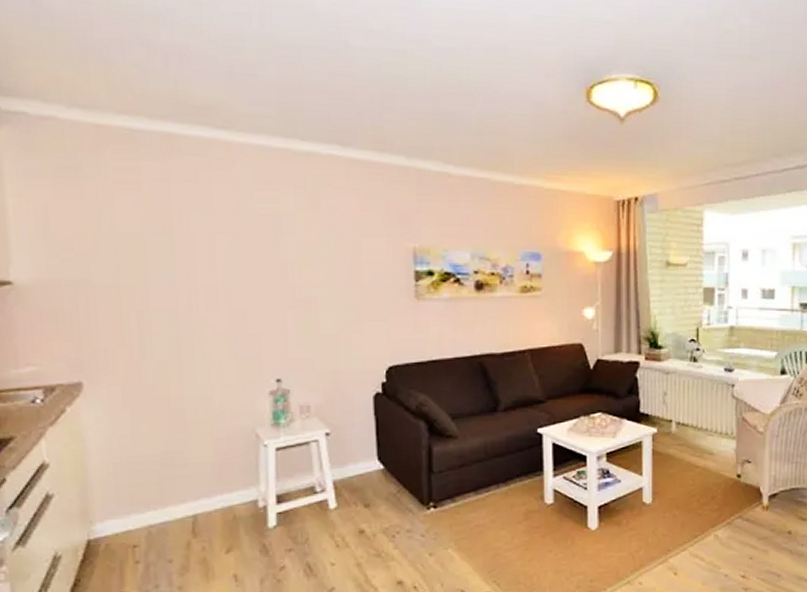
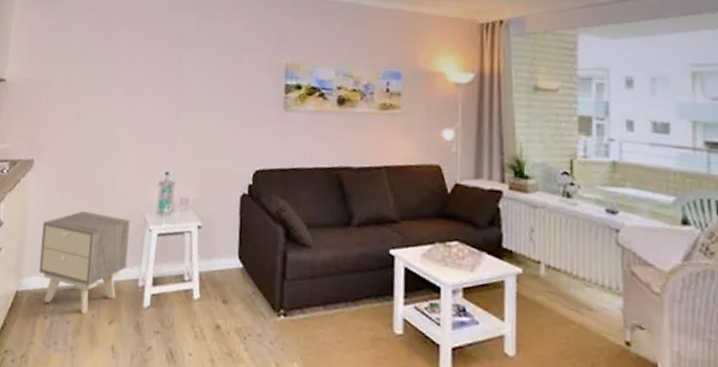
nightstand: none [112,436,240,549] -> present [39,211,130,314]

